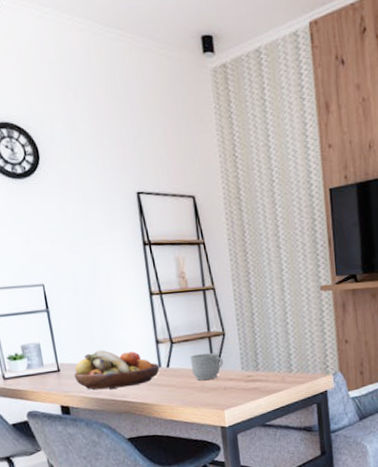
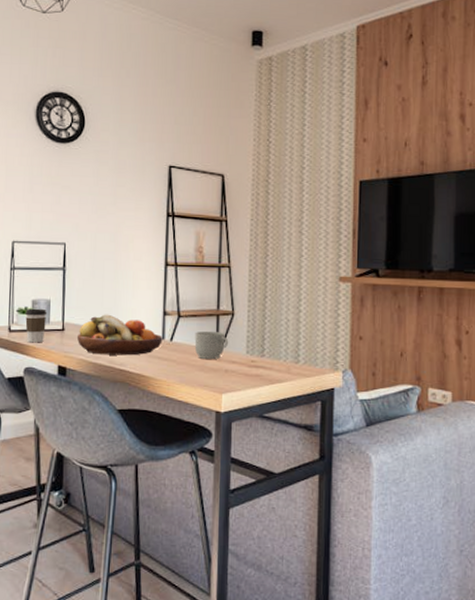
coffee cup: none [16,352,42,388] -> present [24,308,48,343]

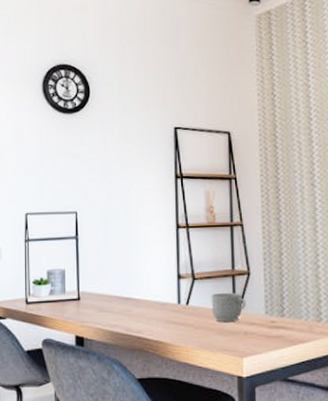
coffee cup: present [24,308,48,343] -> none [40,279,63,314]
fruit bowl: present [77,314,163,356] -> none [93,281,178,323]

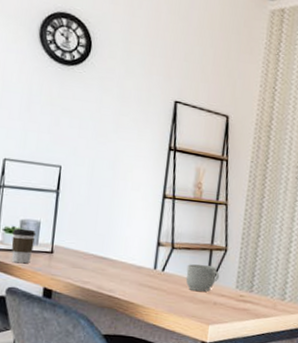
coffee cup: none [40,279,63,314] -> present [11,228,37,264]

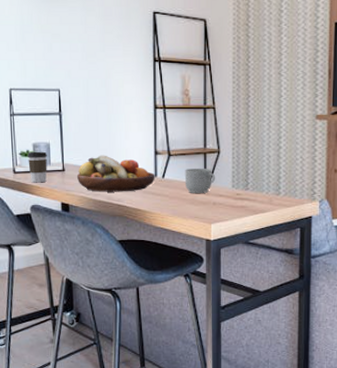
fruit bowl: none [66,240,155,283] -> present [77,155,155,192]

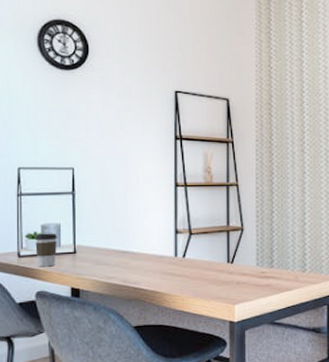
fruit bowl: present [77,155,155,192] -> none [90,235,175,275]
mug: present [184,168,216,193] -> none [206,246,239,273]

